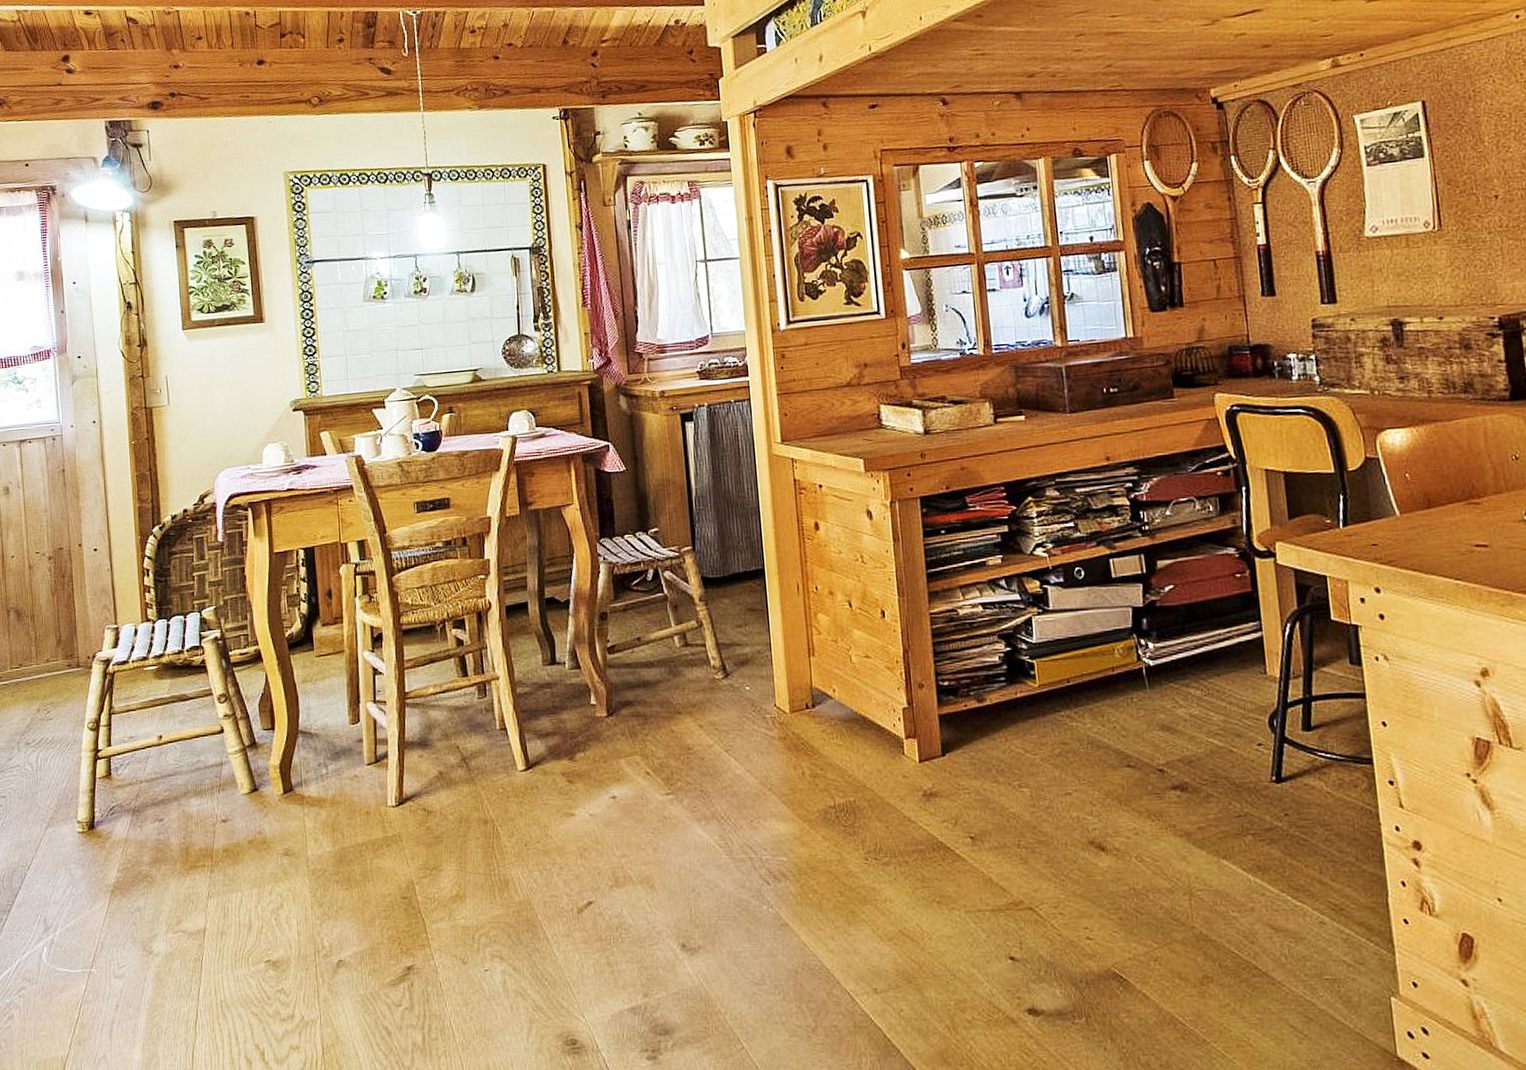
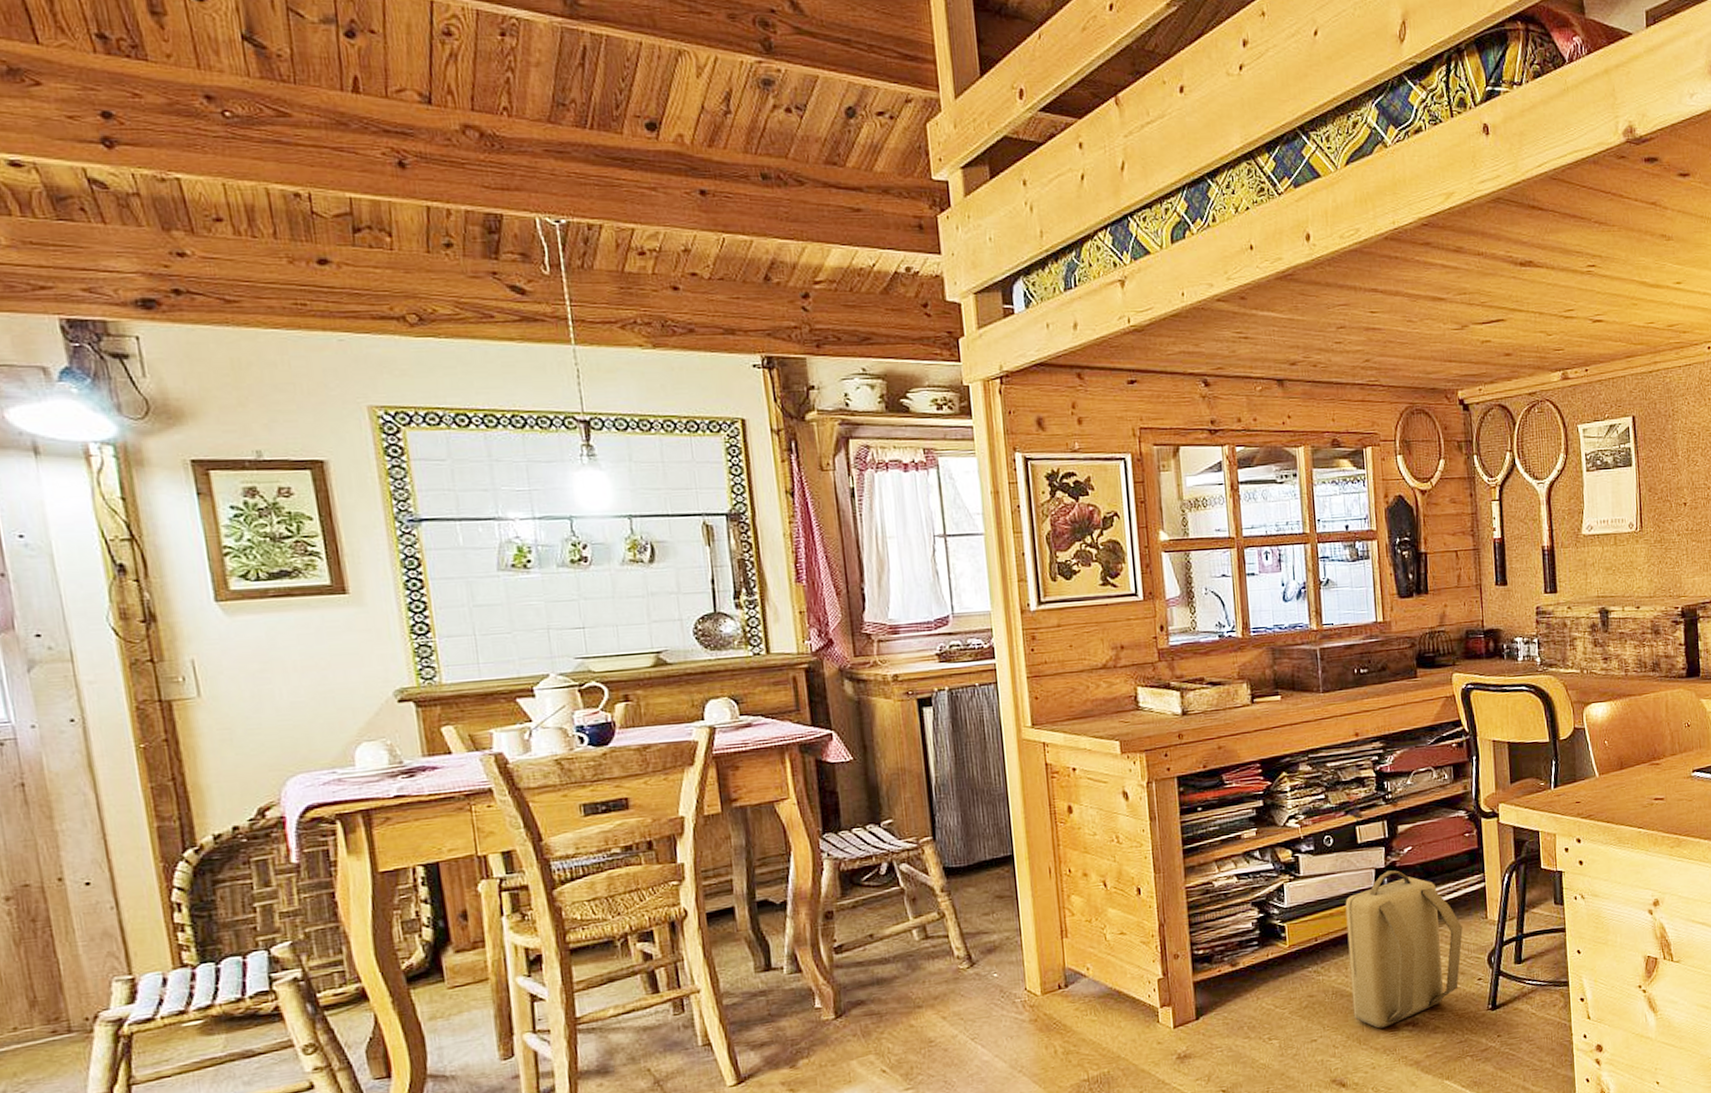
backpack: none [1099,610,1237,789] -> present [1345,870,1463,1029]

